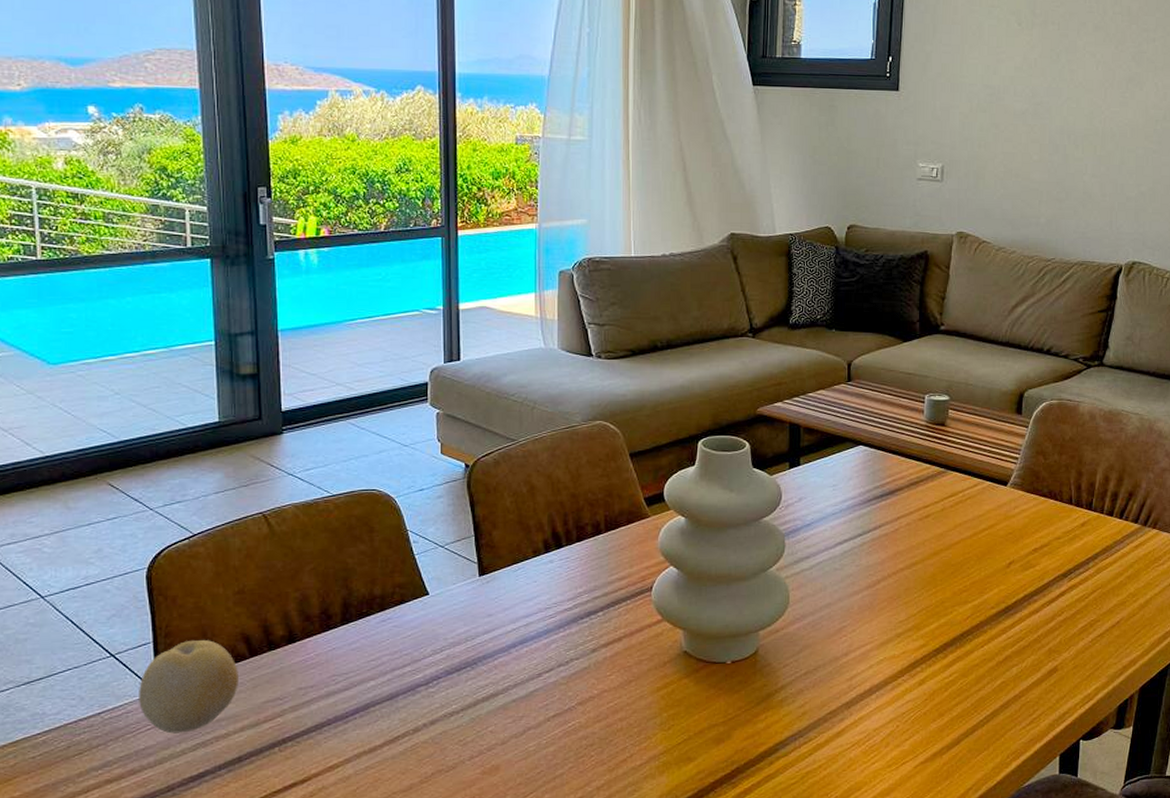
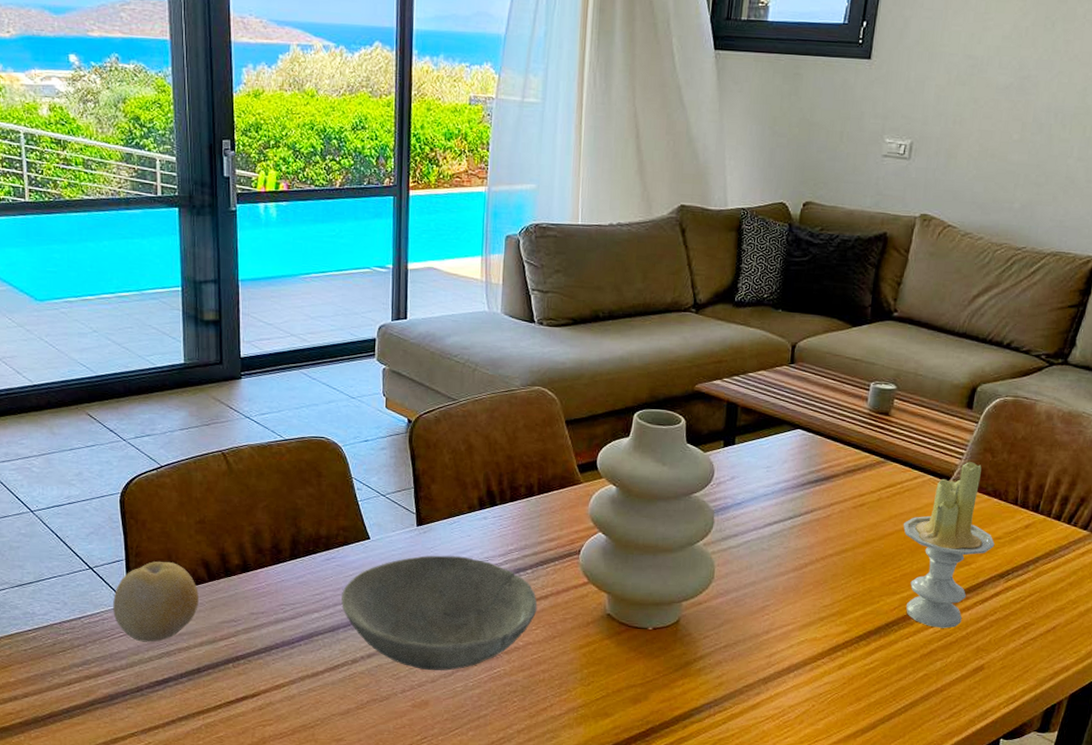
bowl: none [400,604,611,732] -> present [341,555,538,671]
candle: none [968,465,1055,633] -> present [903,462,995,628]

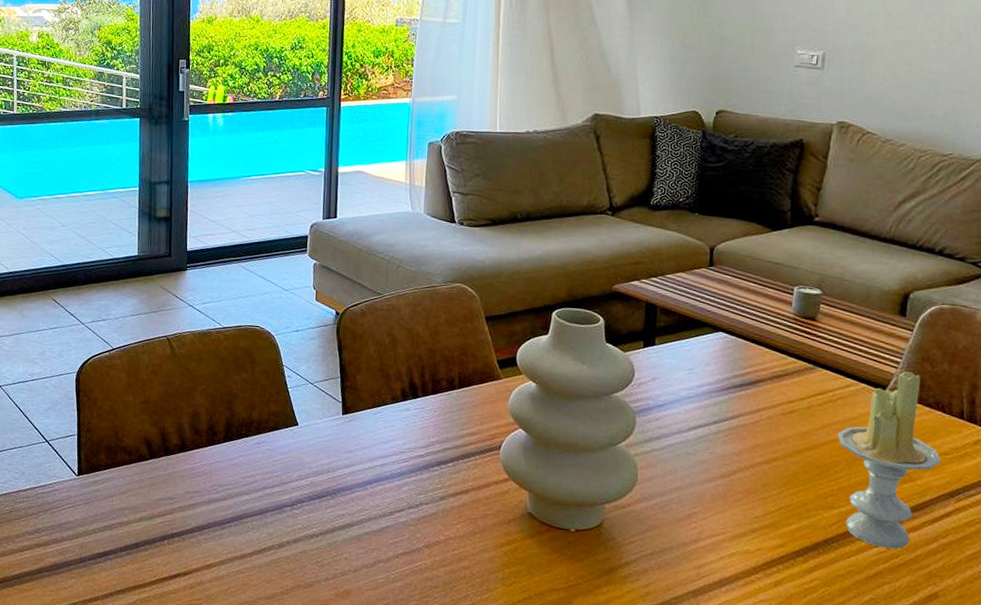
fruit: present [113,561,199,643] -> none [64,437,140,515]
bowl: present [341,555,538,671] -> none [270,444,459,561]

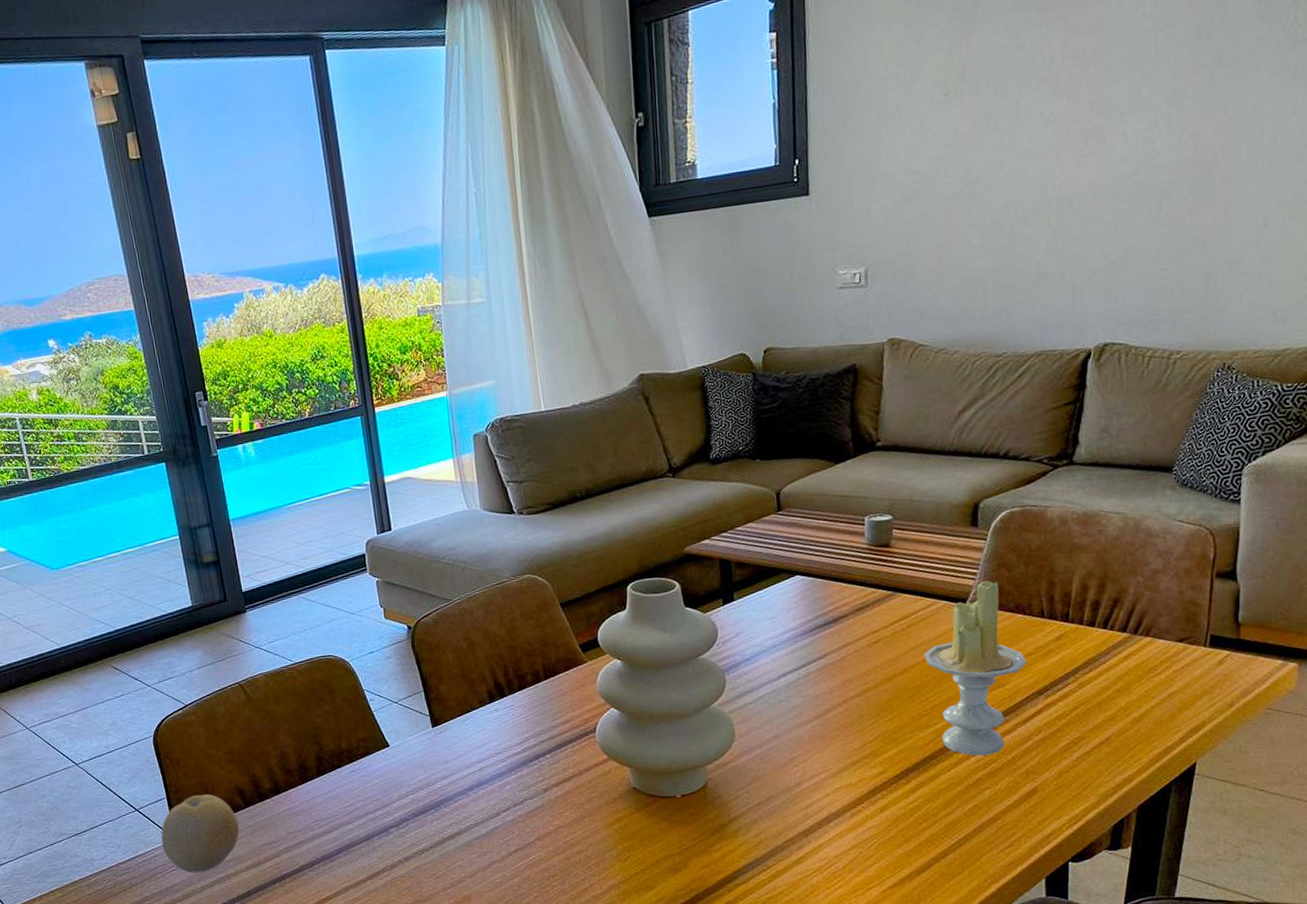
fruit: none [64,437,140,515] -> present [161,794,240,873]

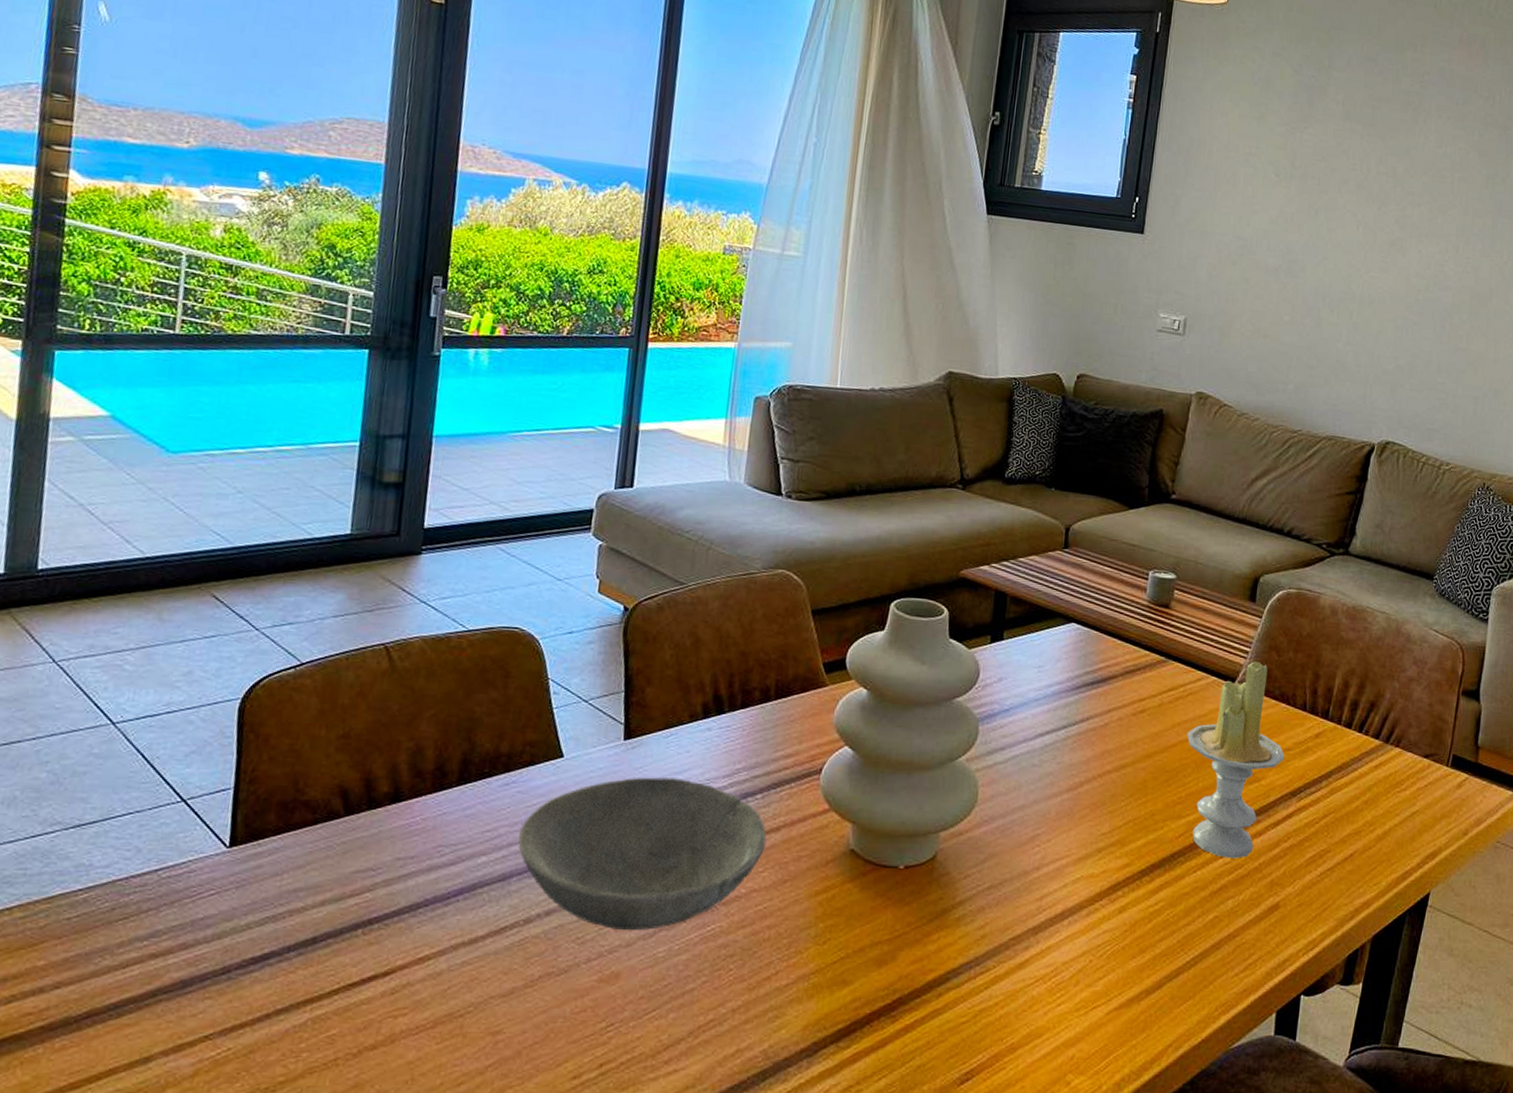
fruit: present [161,794,240,873] -> none [205,790,329,903]
bowl: none [371,750,563,866] -> present [518,777,767,931]

